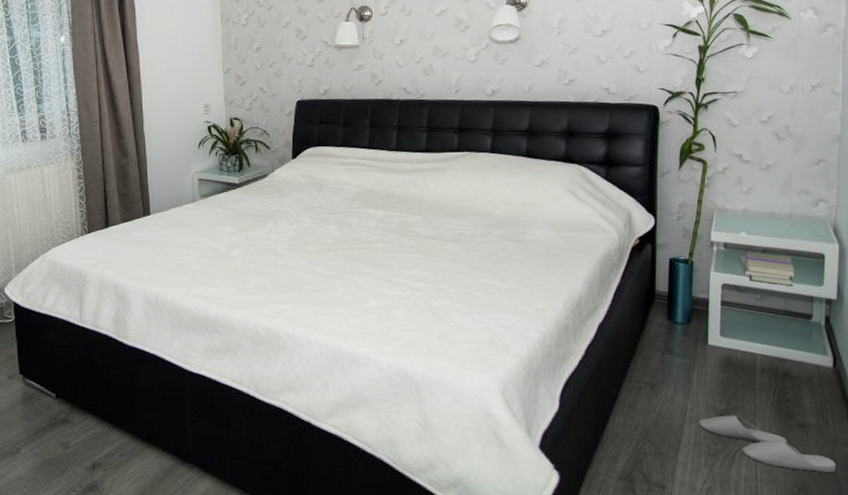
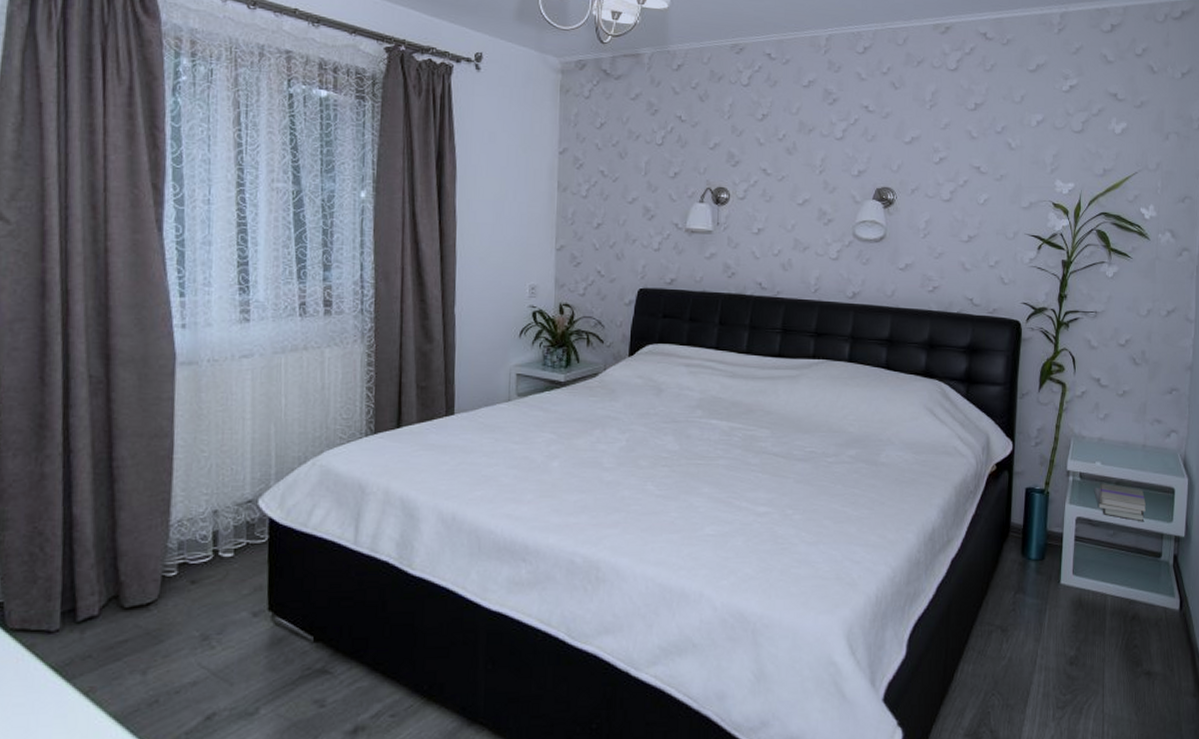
slippers: present [699,415,836,473] -> none [1048,662,1179,725]

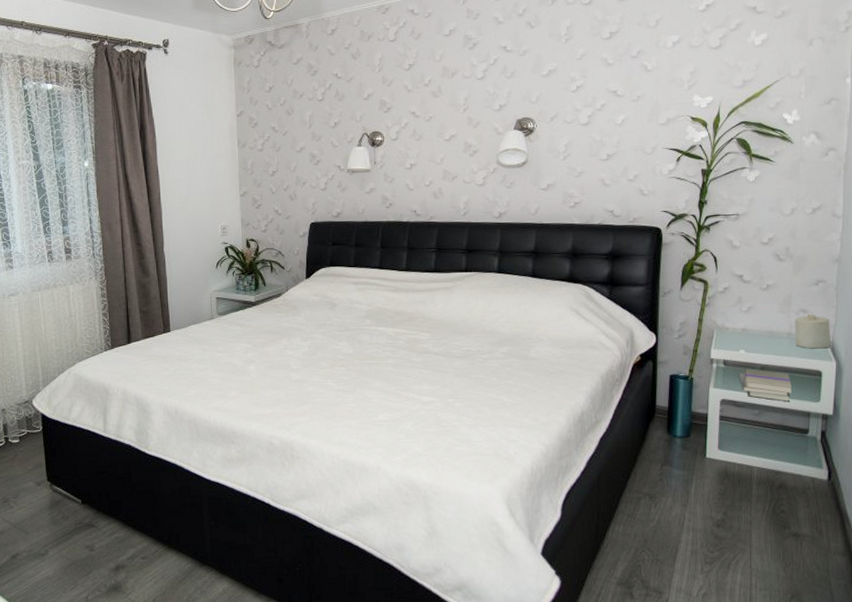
candle: none [1149,424,1185,463] -> present [795,313,832,349]

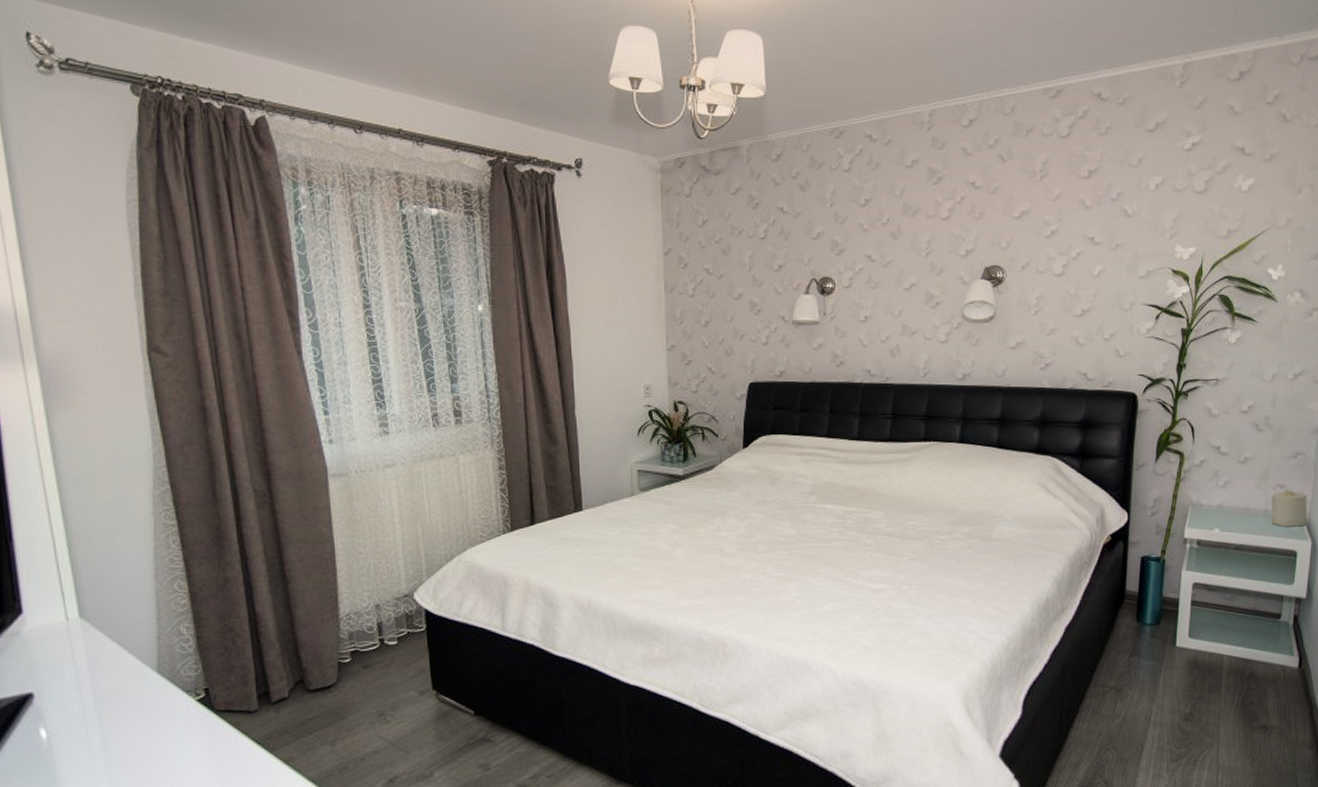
books: present [737,368,792,403] -> none [1211,549,1266,585]

